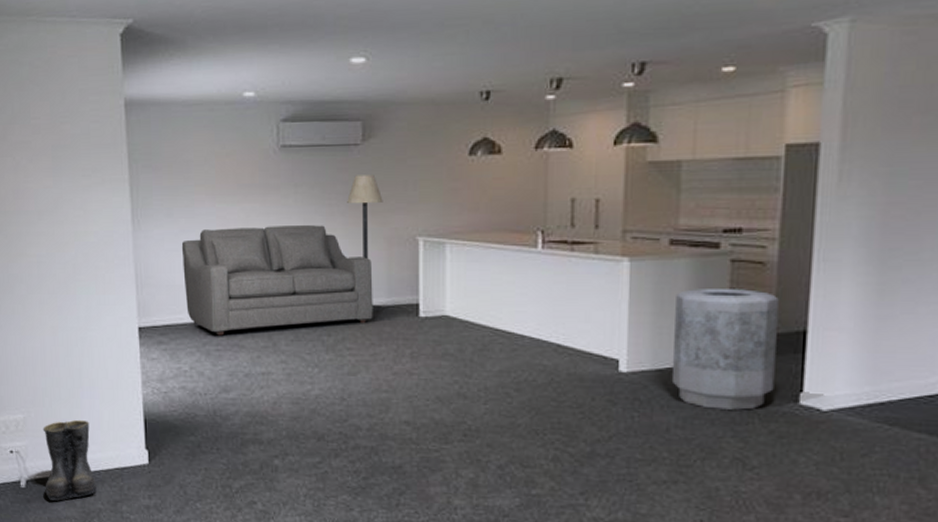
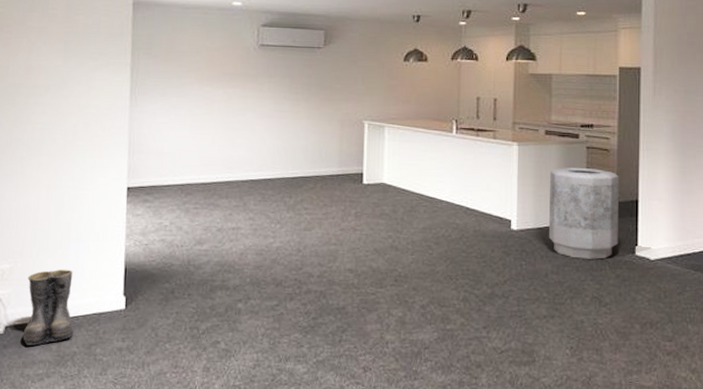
sofa: present [181,225,373,336] -> none [171,107,328,196]
floor lamp: present [347,174,383,312] -> none [310,71,338,179]

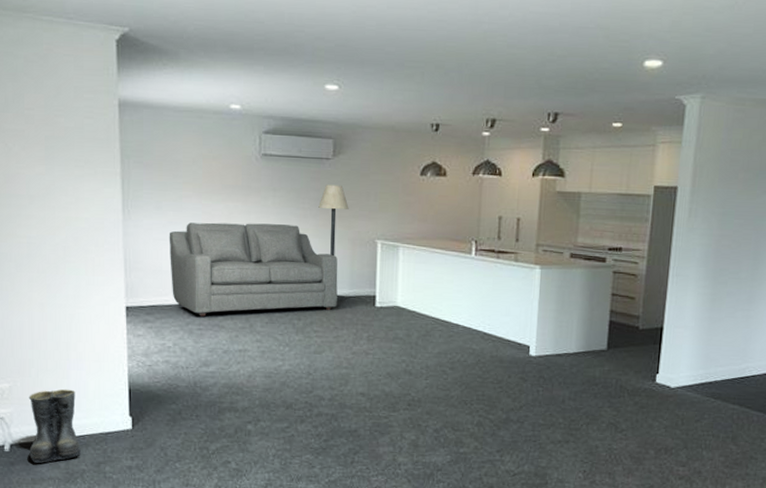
sofa: none [171,107,328,196] -> present [169,222,338,317]
floor lamp: none [310,71,338,179] -> present [318,184,349,301]
trash can: present [548,167,619,259] -> none [567,292,645,387]

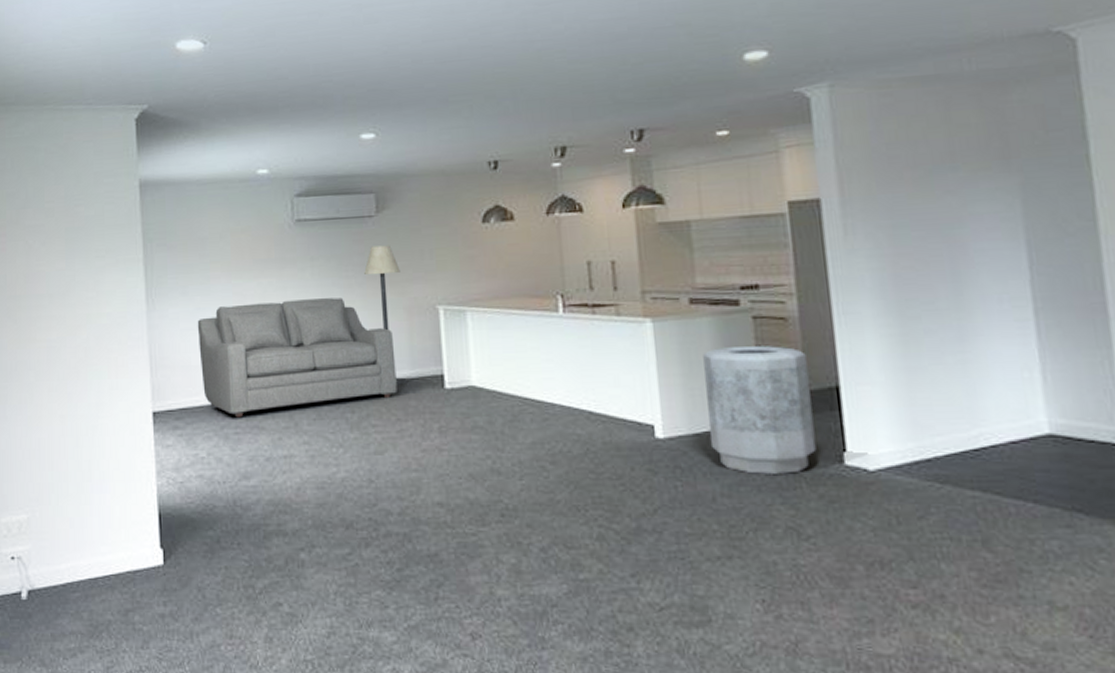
boots: present [28,389,81,463] -> none [48,517,106,613]
trash can: none [567,292,645,387] -> present [703,346,817,474]

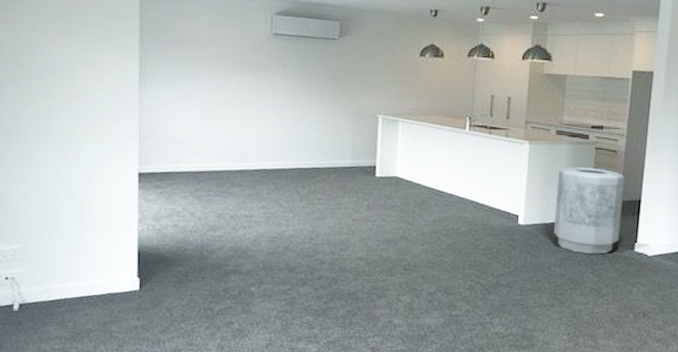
sofa: present [197,298,397,418] -> none [182,95,341,184]
floor lamp: present [364,245,407,385] -> none [324,63,353,171]

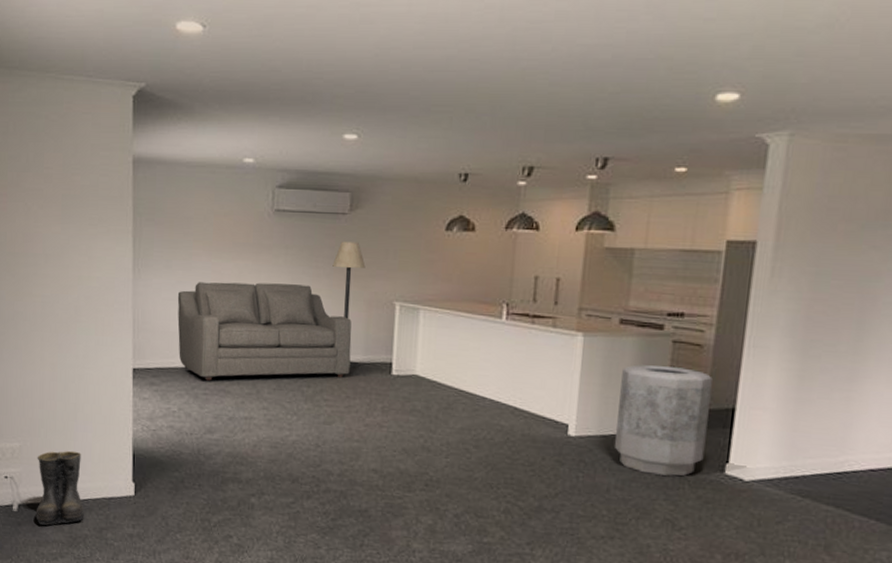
boots: none [38,250,89,323] -> present [36,450,84,526]
sofa: none [182,95,341,184] -> present [177,282,352,381]
floor lamp: none [324,63,353,171] -> present [332,241,366,368]

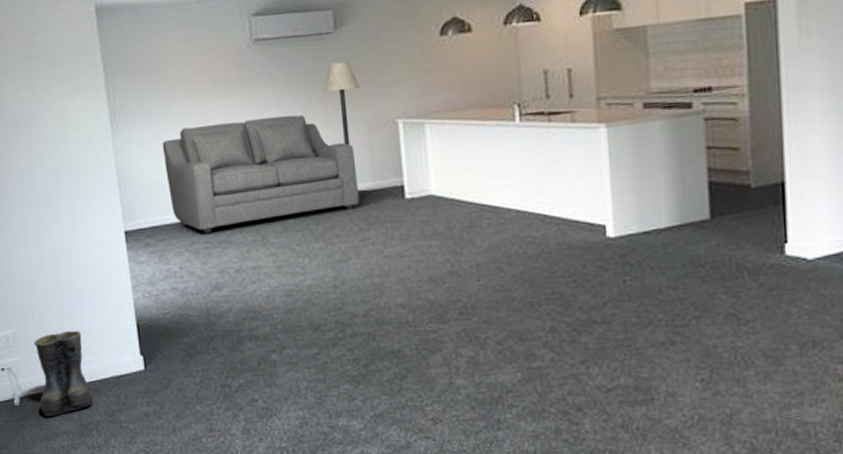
trash can: present [614,364,713,476] -> none [655,146,759,267]

